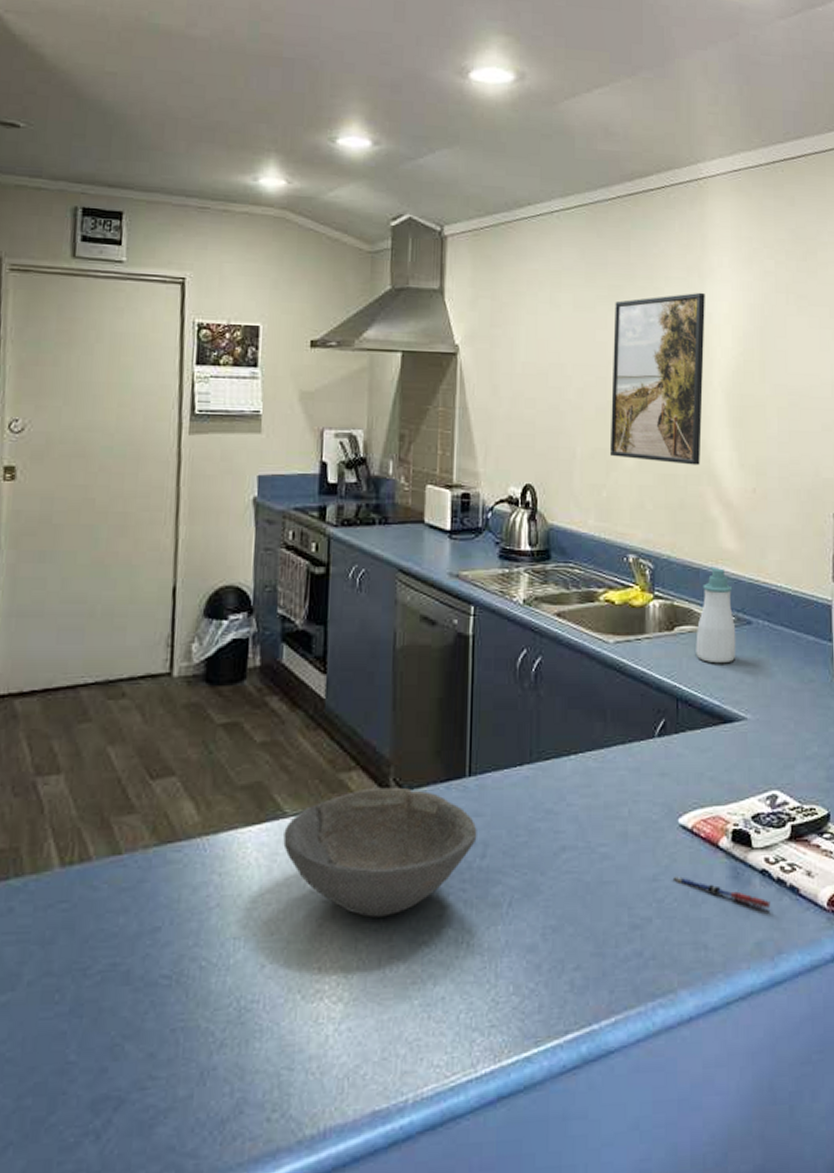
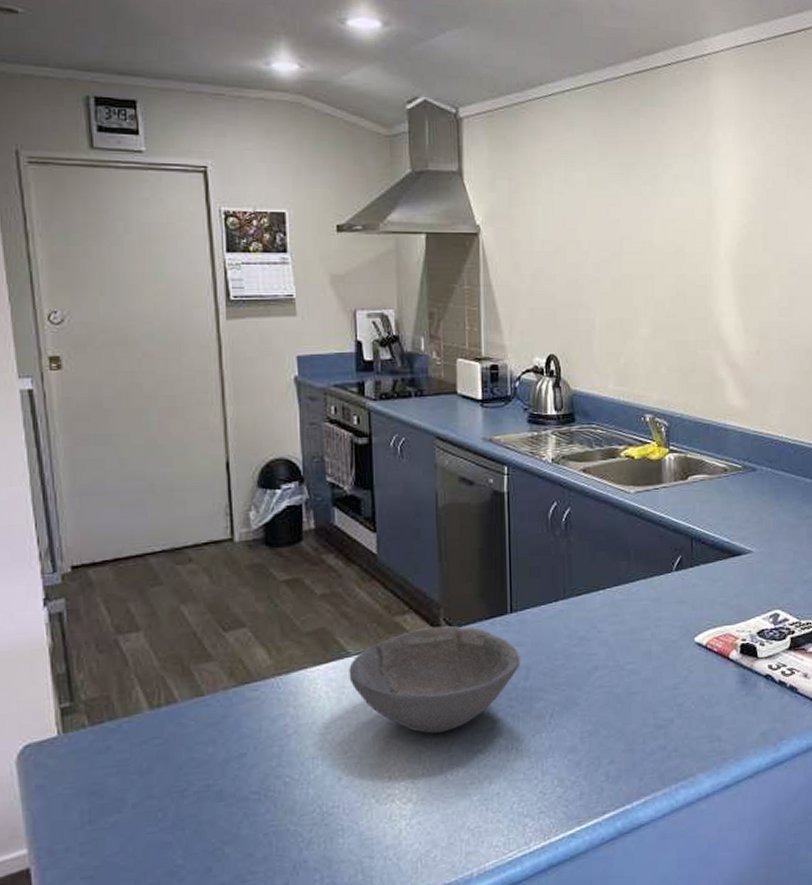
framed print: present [609,292,705,465] -> none [625,167,712,331]
pen: present [672,876,771,908] -> none [690,684,773,706]
soap bottle: present [696,566,736,664] -> none [707,422,743,507]

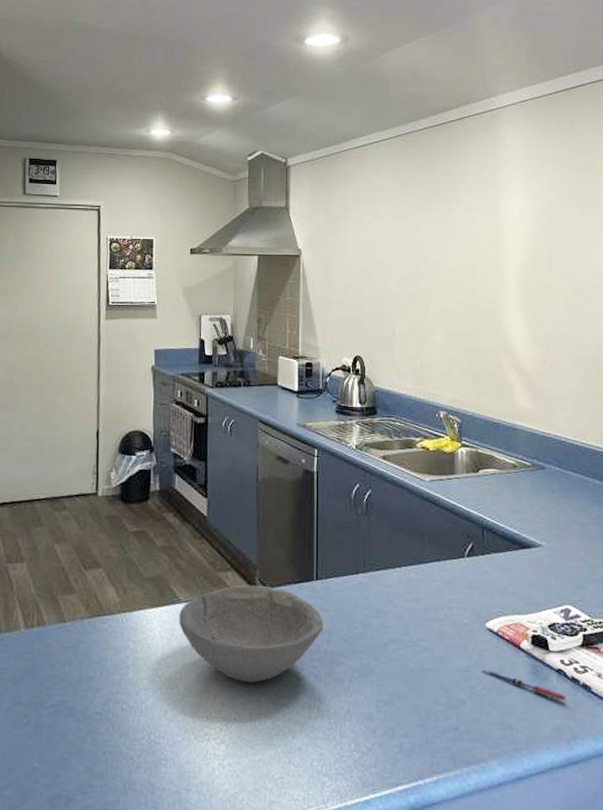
pen: none [690,684,773,706] -> present [482,669,566,701]

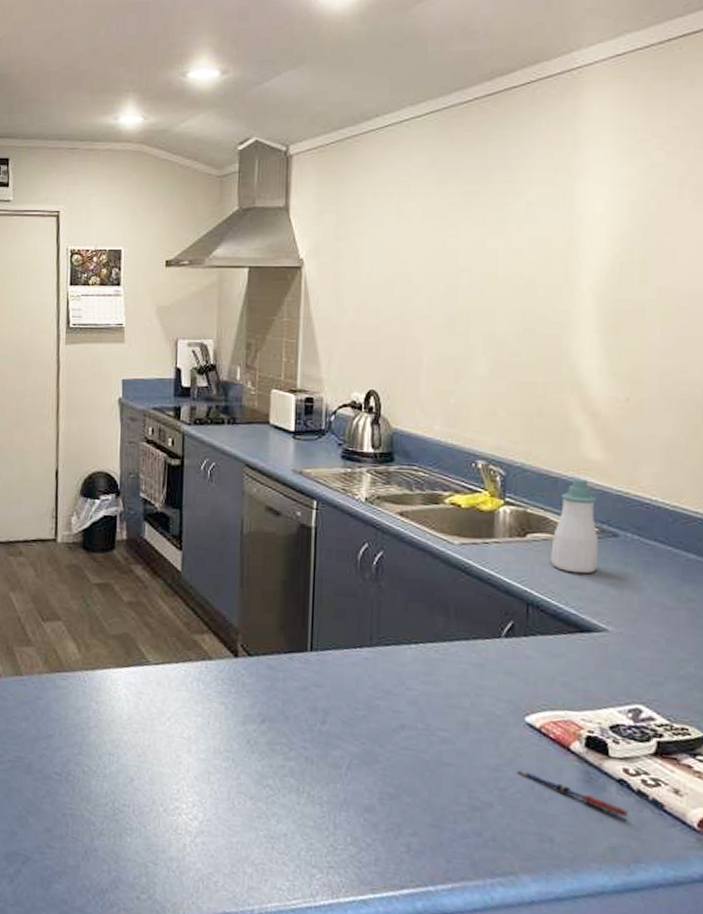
bowl: present [179,584,324,683] -> none [147,650,318,759]
soap bottle: none [497,422,532,501] -> present [550,476,599,574]

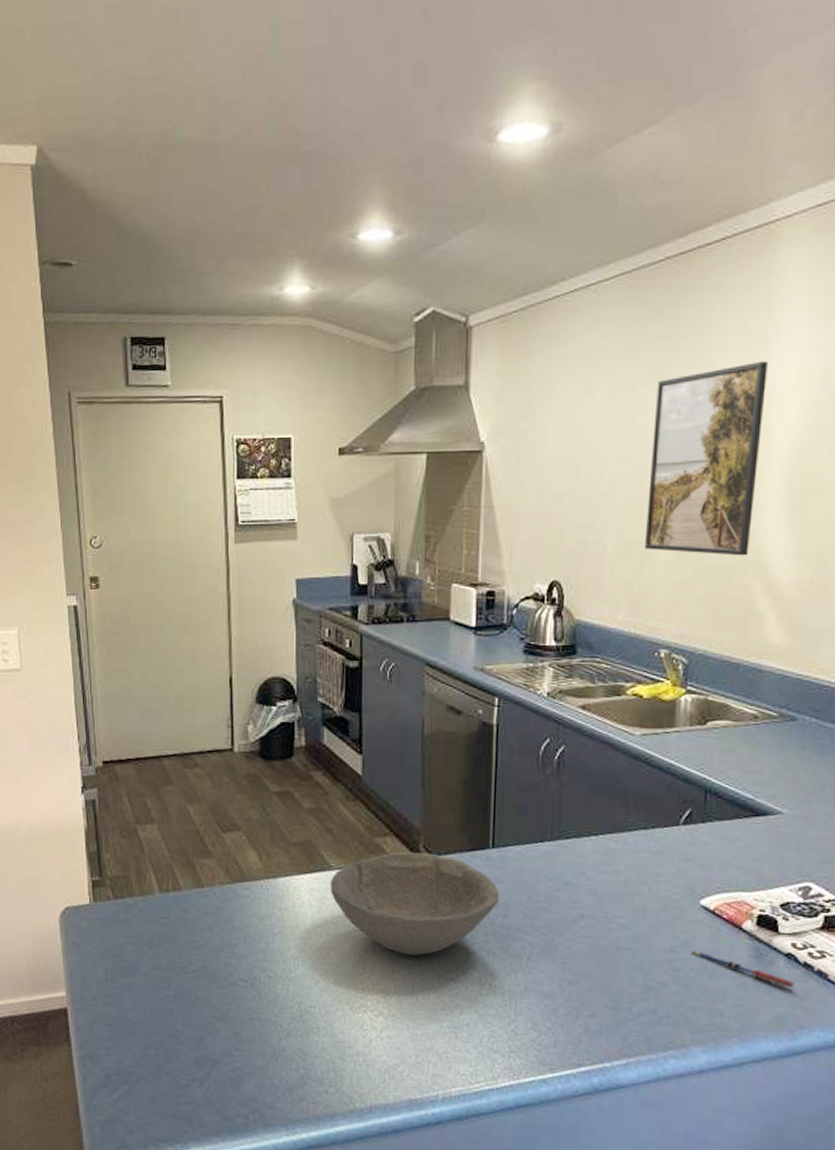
bowl: none [147,650,318,759] -> present [330,851,500,956]
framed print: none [459,192,575,373] -> present [644,360,768,556]
soap bottle: present [550,476,599,574] -> none [729,662,778,759]

